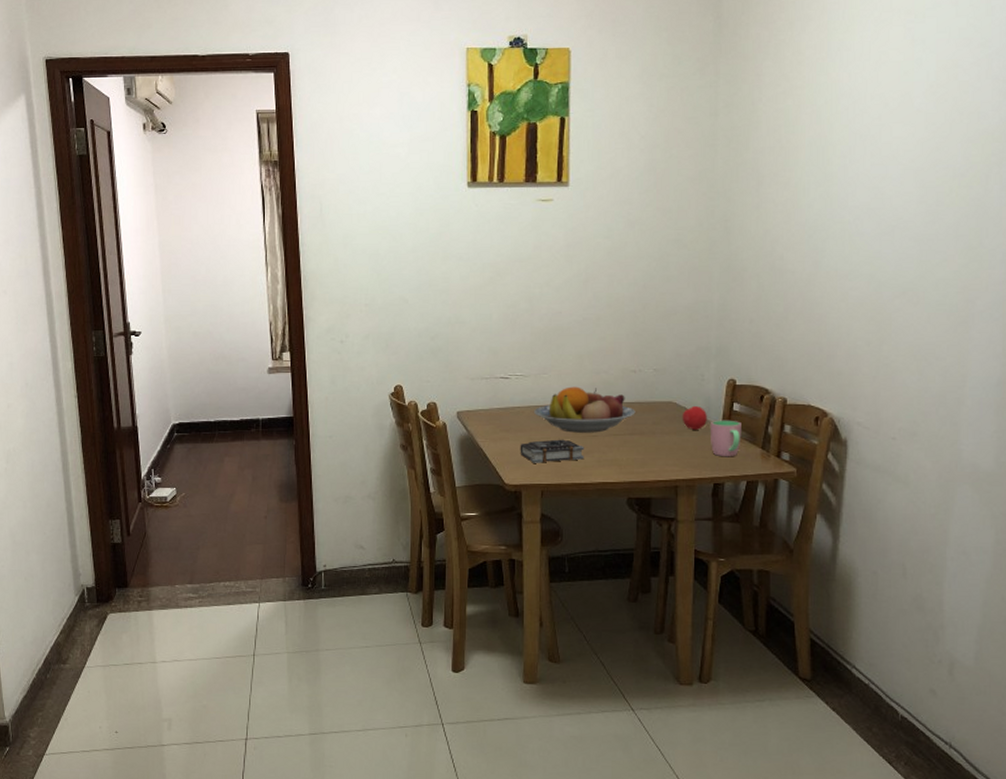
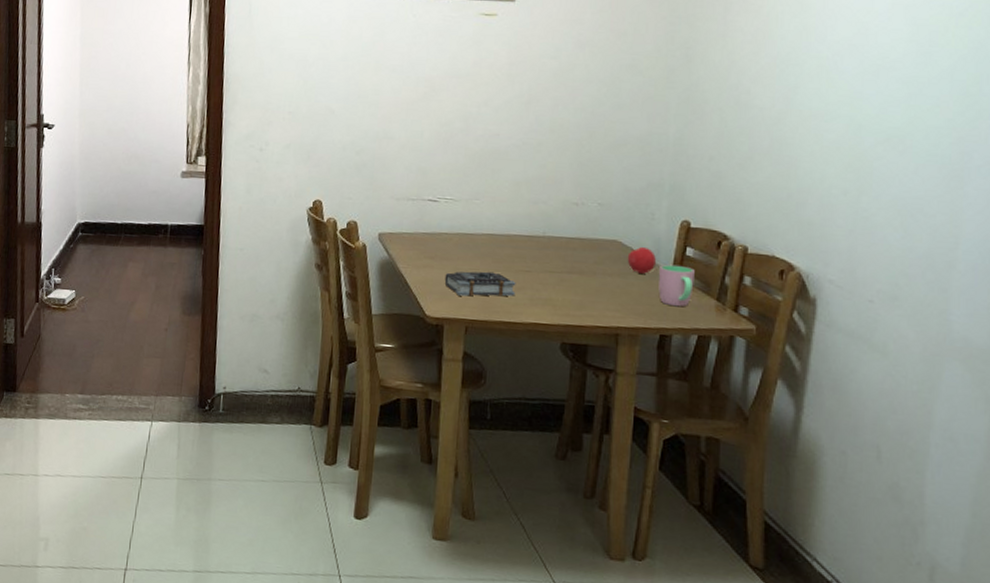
fruit bowl: present [534,386,636,433] -> none [463,215,575,268]

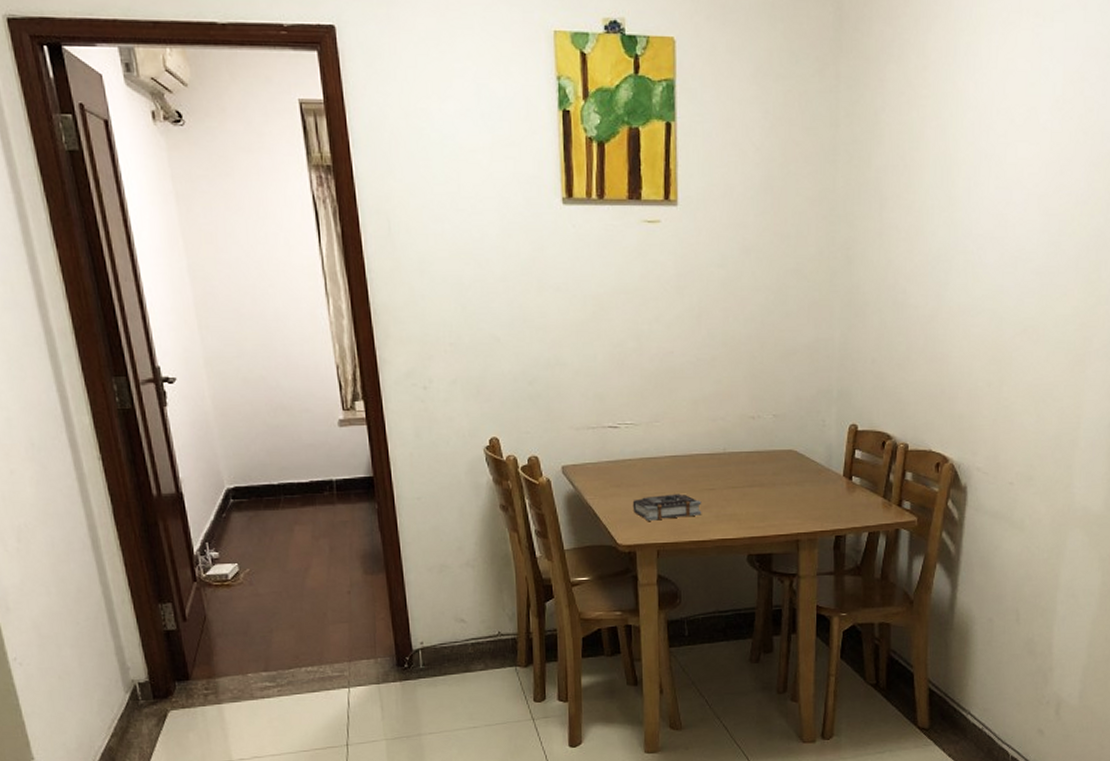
fruit: present [627,246,656,274] -> none [803,453,828,480]
cup: present [658,264,695,307] -> none [832,468,863,508]

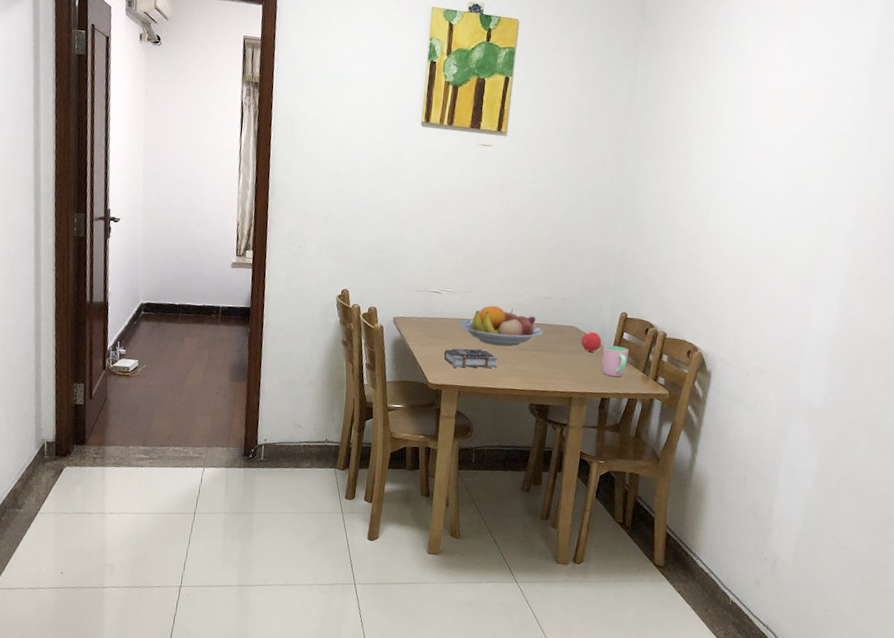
fruit bowl: none [647,435,755,486] -> present [459,305,543,347]
fruit: none [803,453,828,480] -> present [580,331,602,352]
cup: none [832,468,863,508] -> present [602,345,629,377]

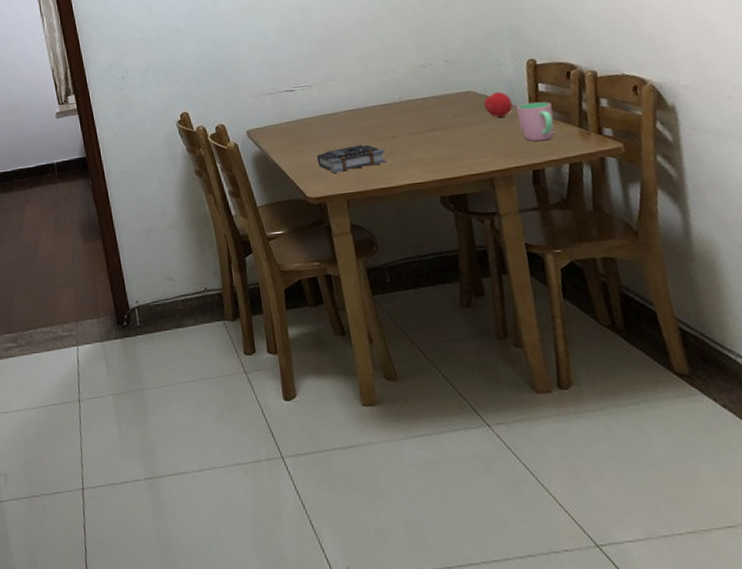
fruit bowl: present [459,305,543,347] -> none [325,88,433,137]

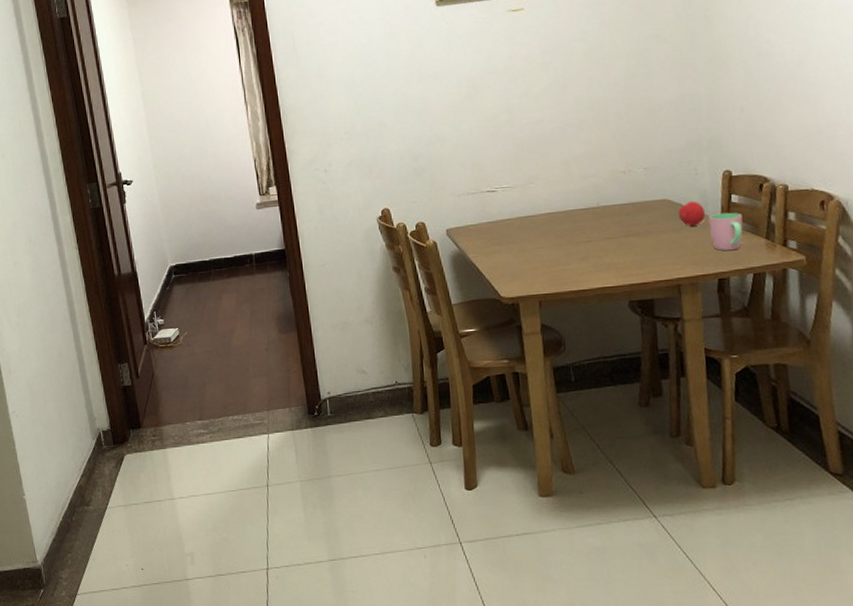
book: present [316,144,387,173] -> none [513,247,580,274]

